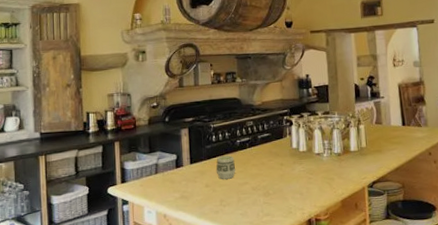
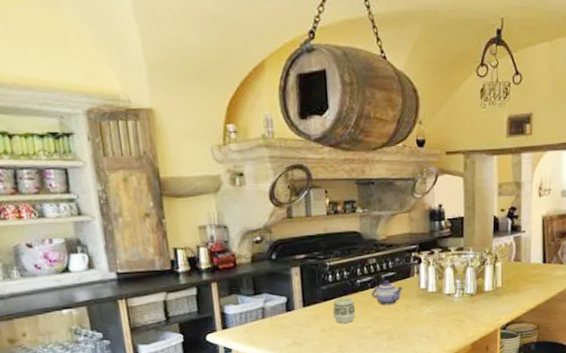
teapot: none [249,140,278,164] -> present [371,280,404,306]

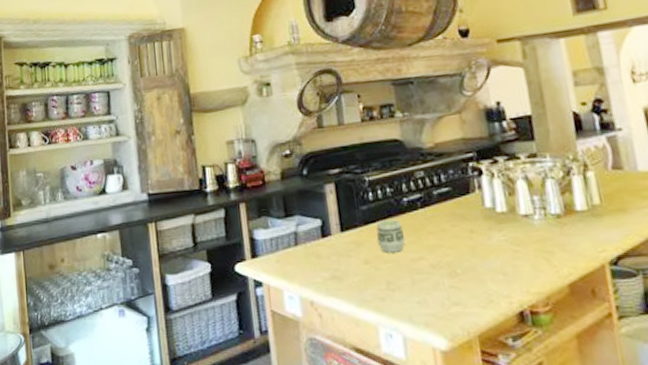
teapot: present [371,280,404,306] -> none [422,197,463,231]

